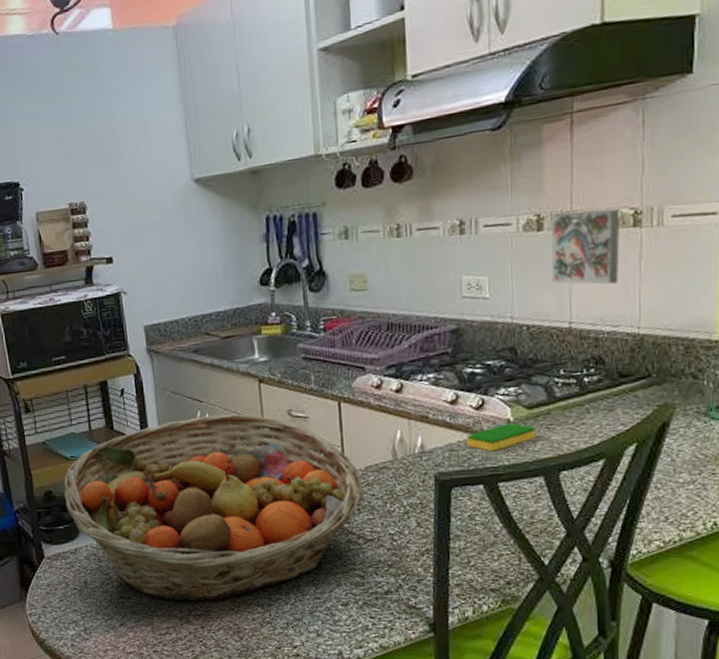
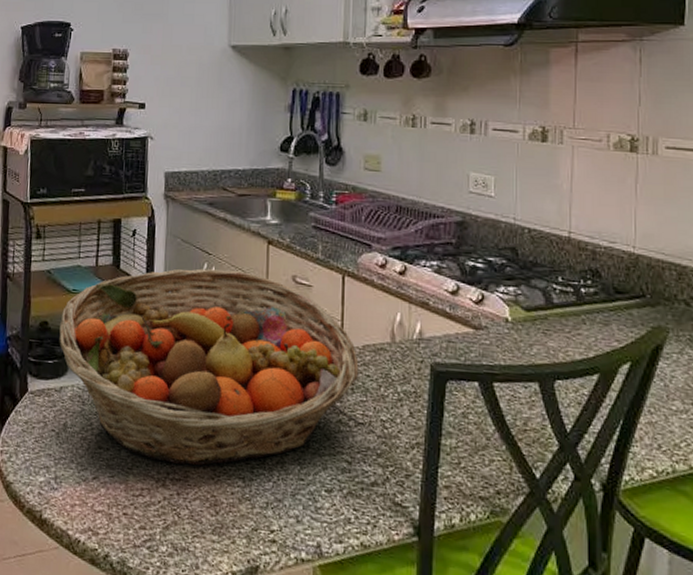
dish sponge: present [467,422,536,452] -> none [465,321,533,349]
decorative tile: present [551,208,621,285] -> none [553,127,618,203]

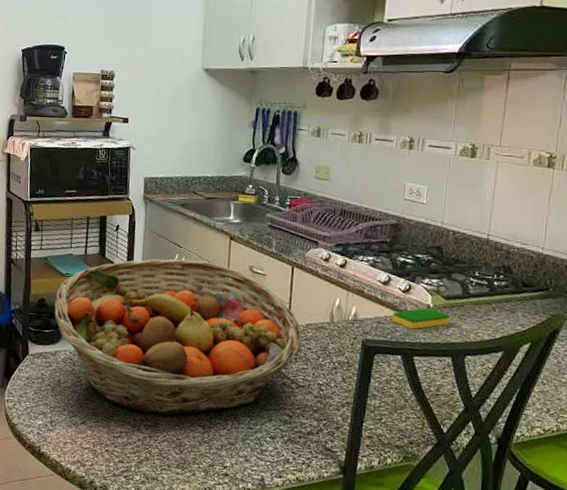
dish sponge: none [465,321,533,349] -> present [392,307,450,330]

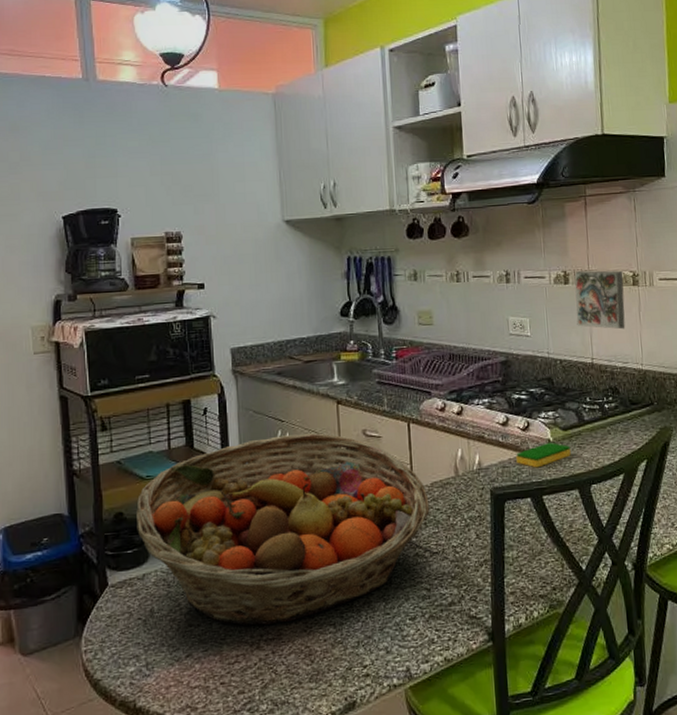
decorative tile: none [477,145,539,211] -> present [574,270,626,330]

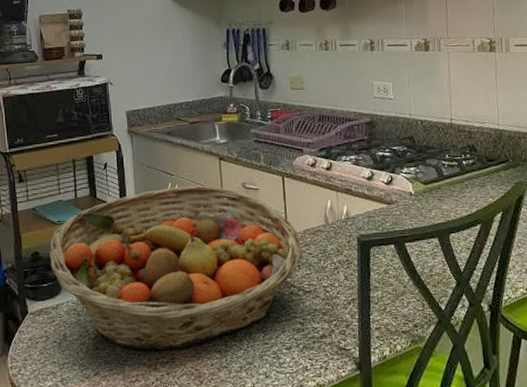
dish sponge: present [516,442,571,468] -> none [380,195,431,218]
decorative tile: present [574,270,626,330] -> none [434,38,483,92]

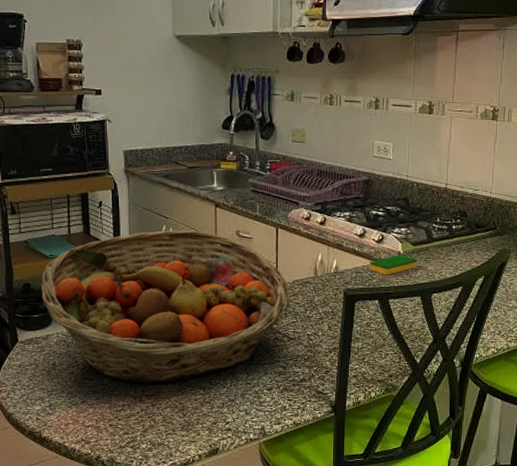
dish sponge: none [380,195,431,218] -> present [369,254,418,276]

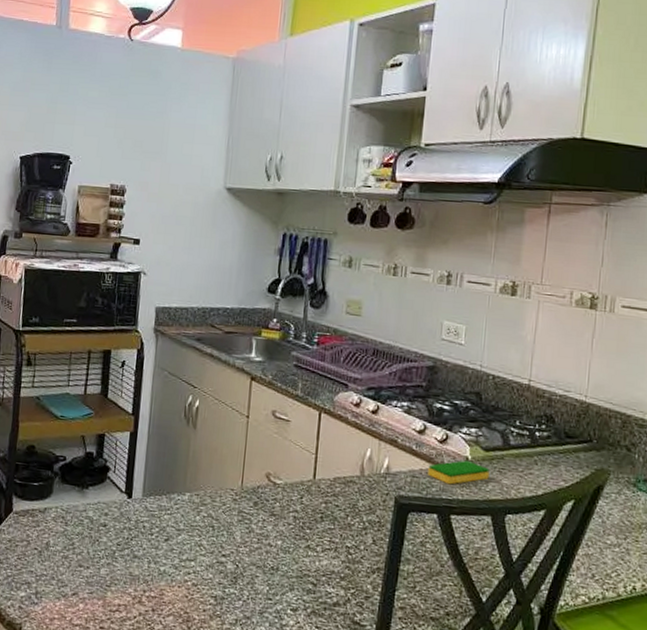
fruit basket: present [41,230,290,383] -> none [45,400,329,585]

